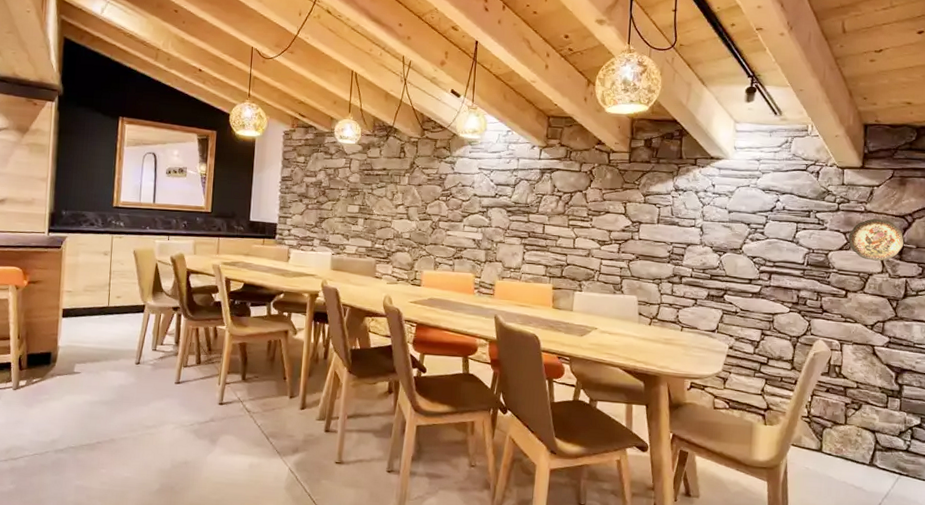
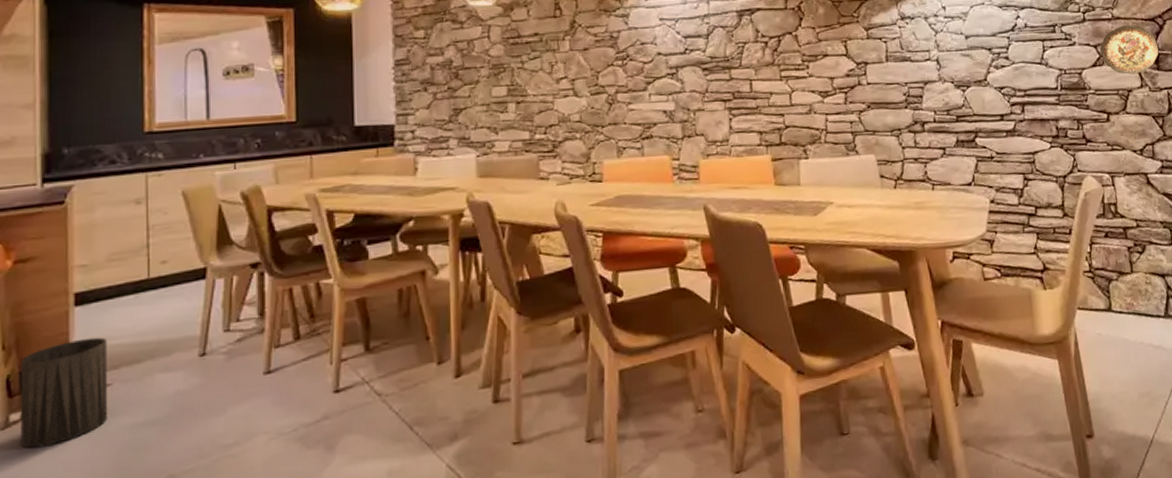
trash can: none [25,339,80,406] -> present [20,337,108,449]

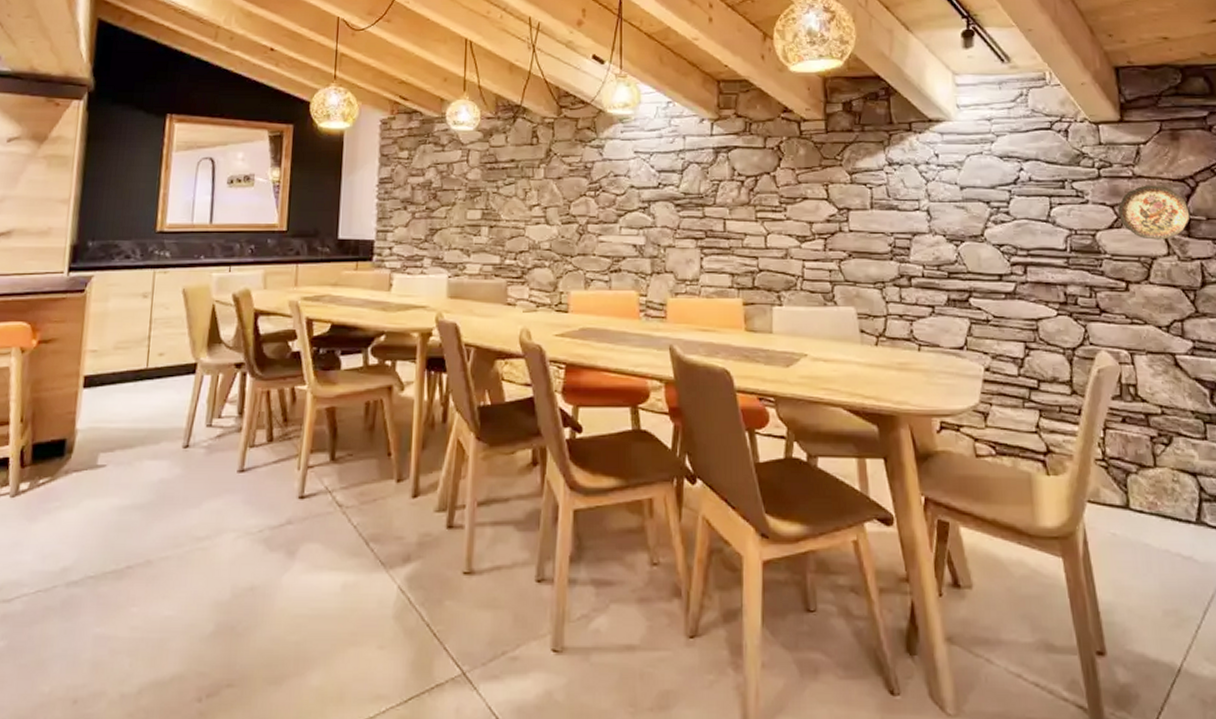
trash can: present [20,337,108,449] -> none [26,419,107,518]

